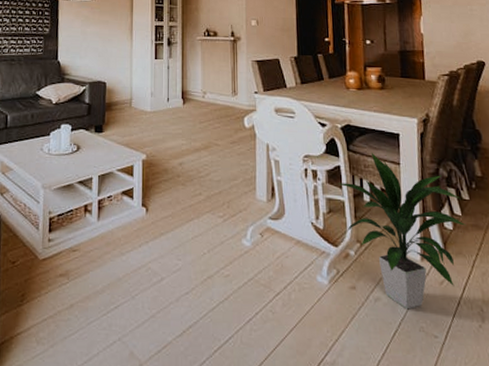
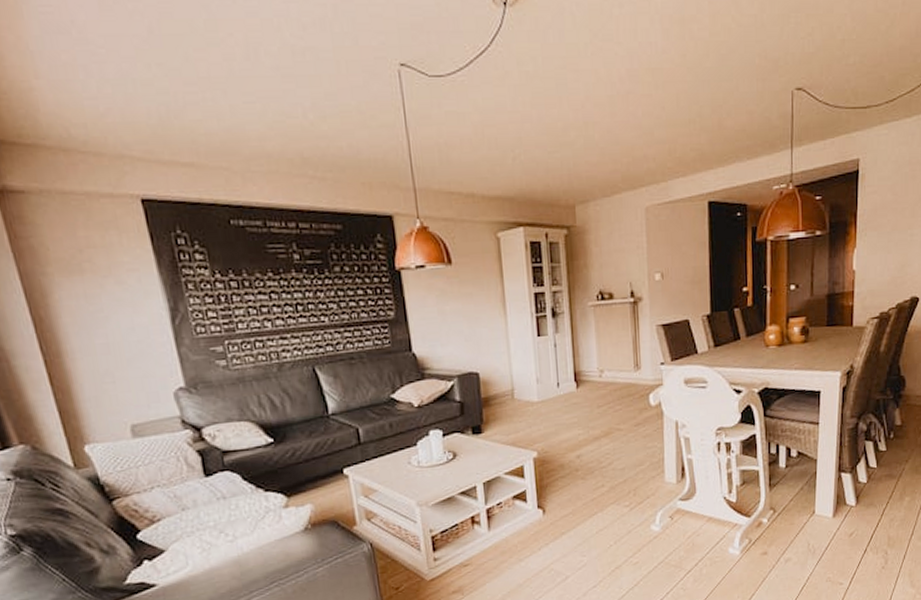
indoor plant: present [338,152,466,310] -> none [753,414,880,565]

